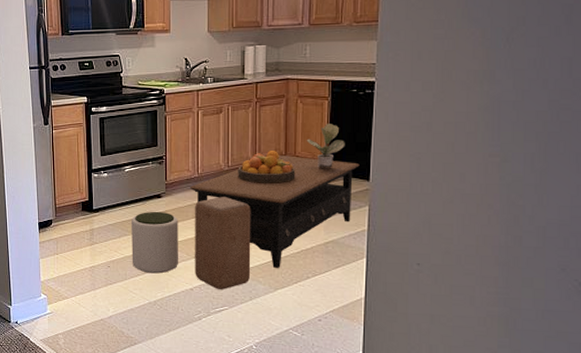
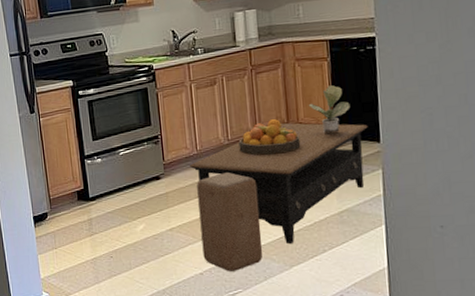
plant pot: present [132,211,178,274] -> none [131,194,185,261]

